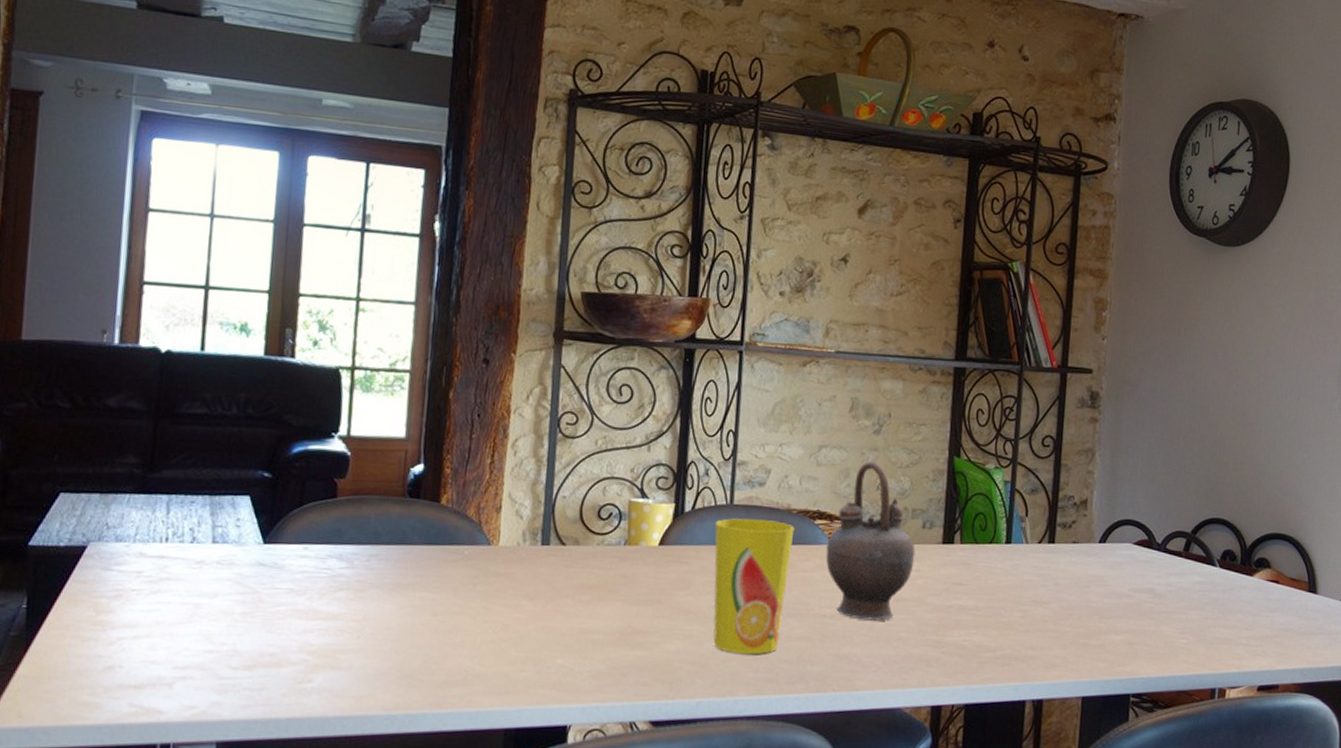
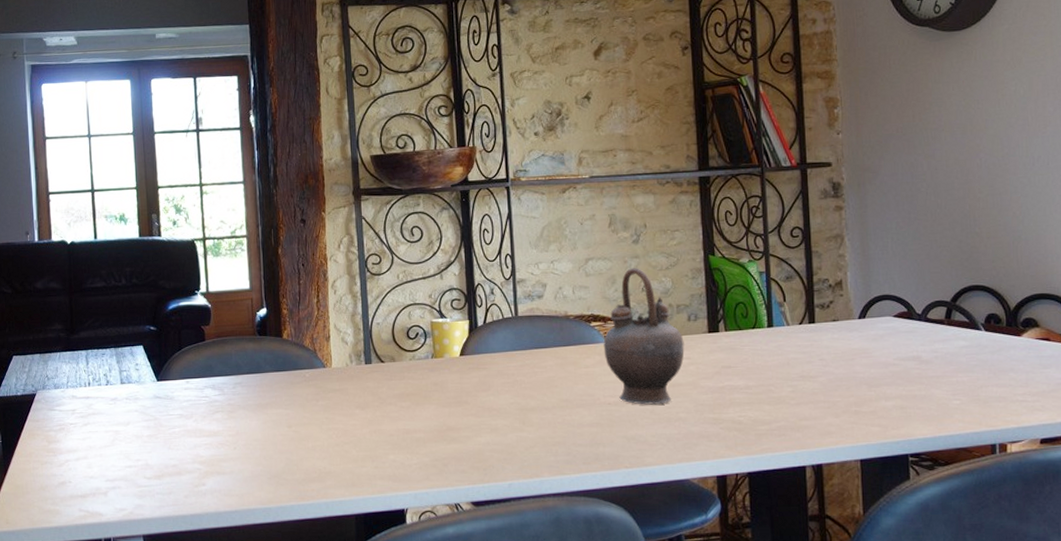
cup: present [713,518,795,655] -> none [505,327,574,442]

